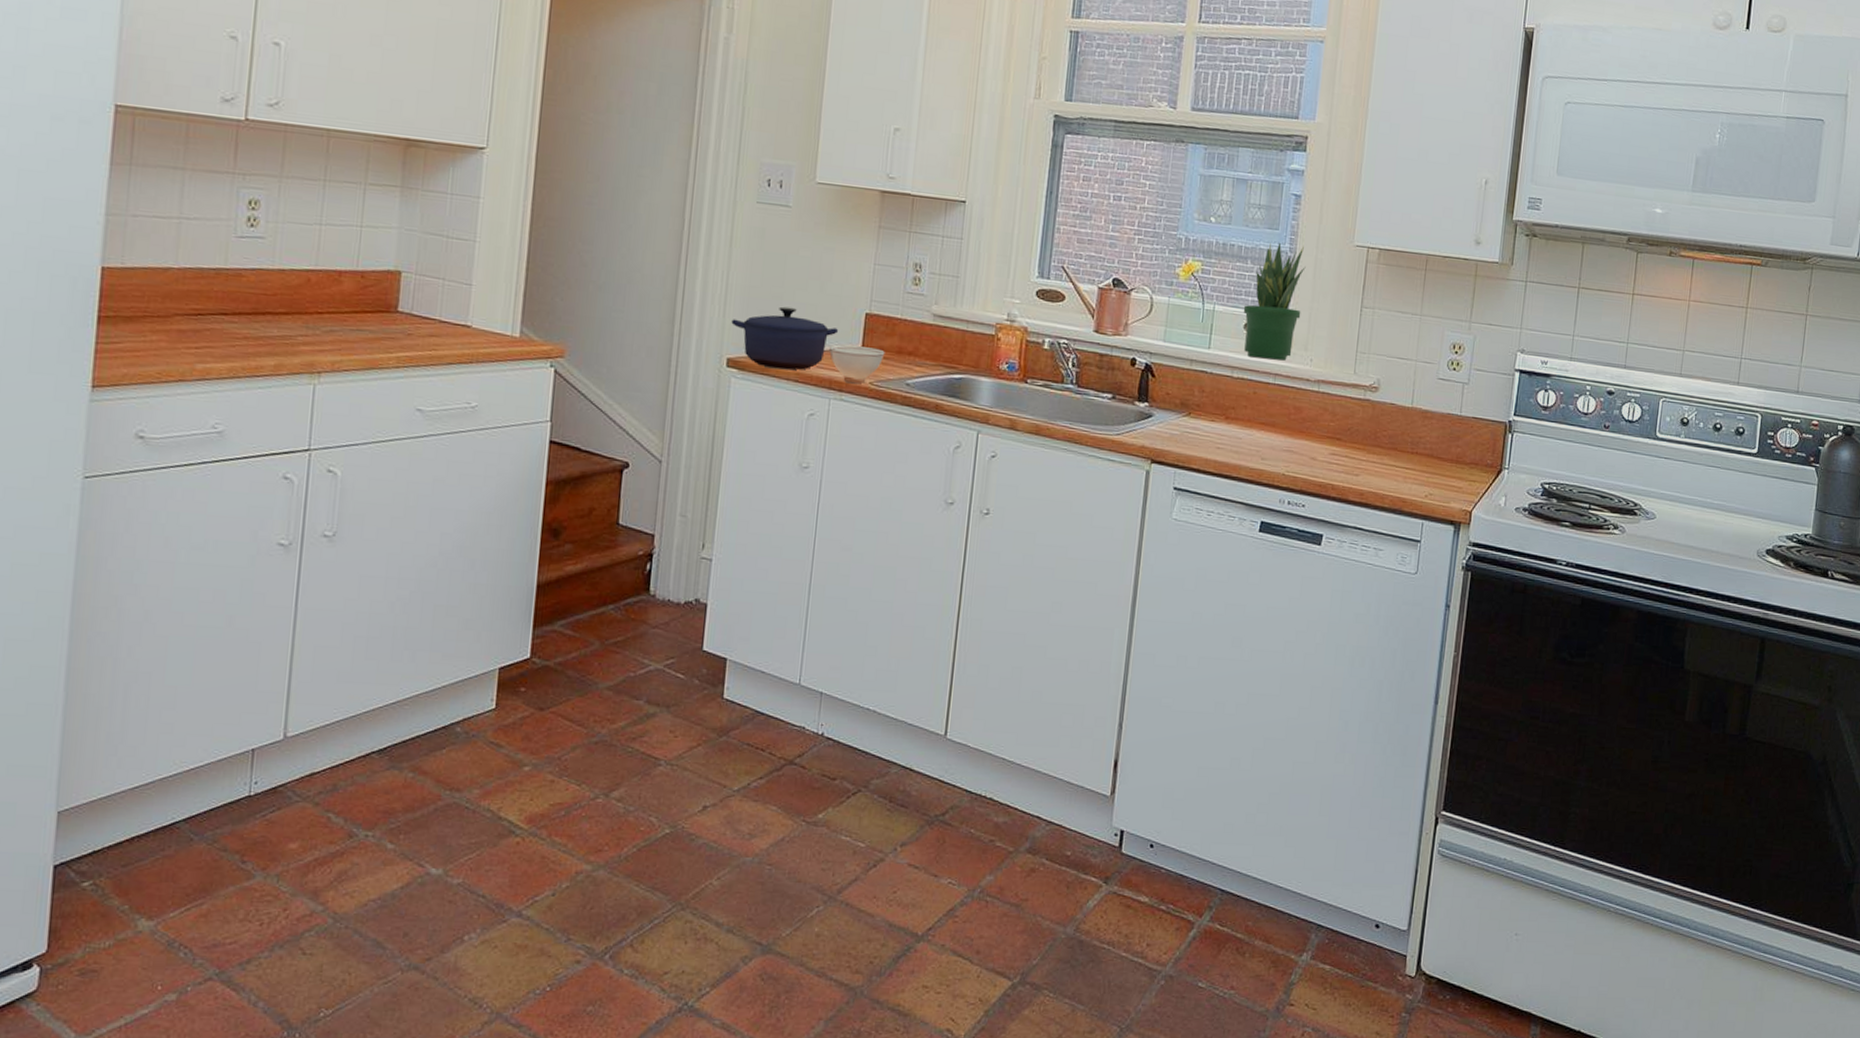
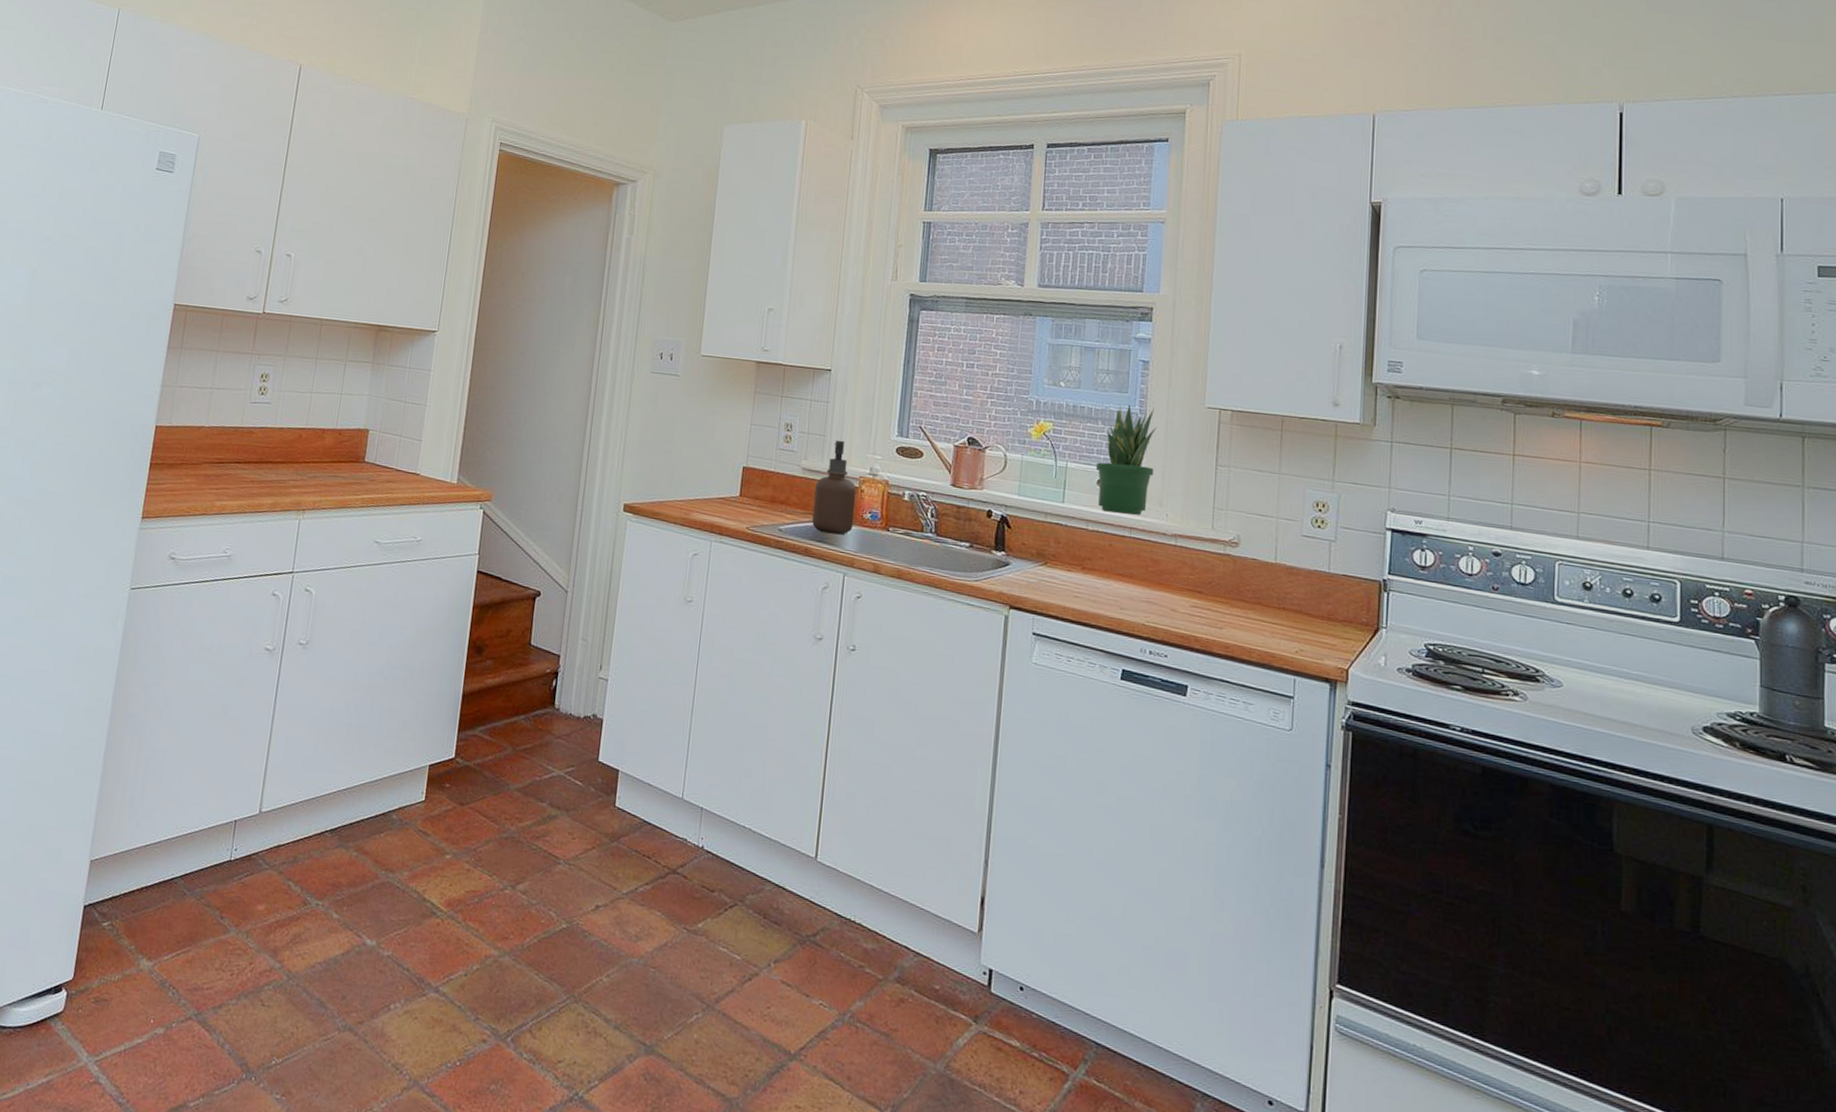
cooking pot: present [731,306,839,370] -> none [628,460,720,515]
bowl: present [828,344,885,383] -> none [710,493,760,528]
soap dispenser: none [943,282,993,388] -> present [812,440,857,535]

